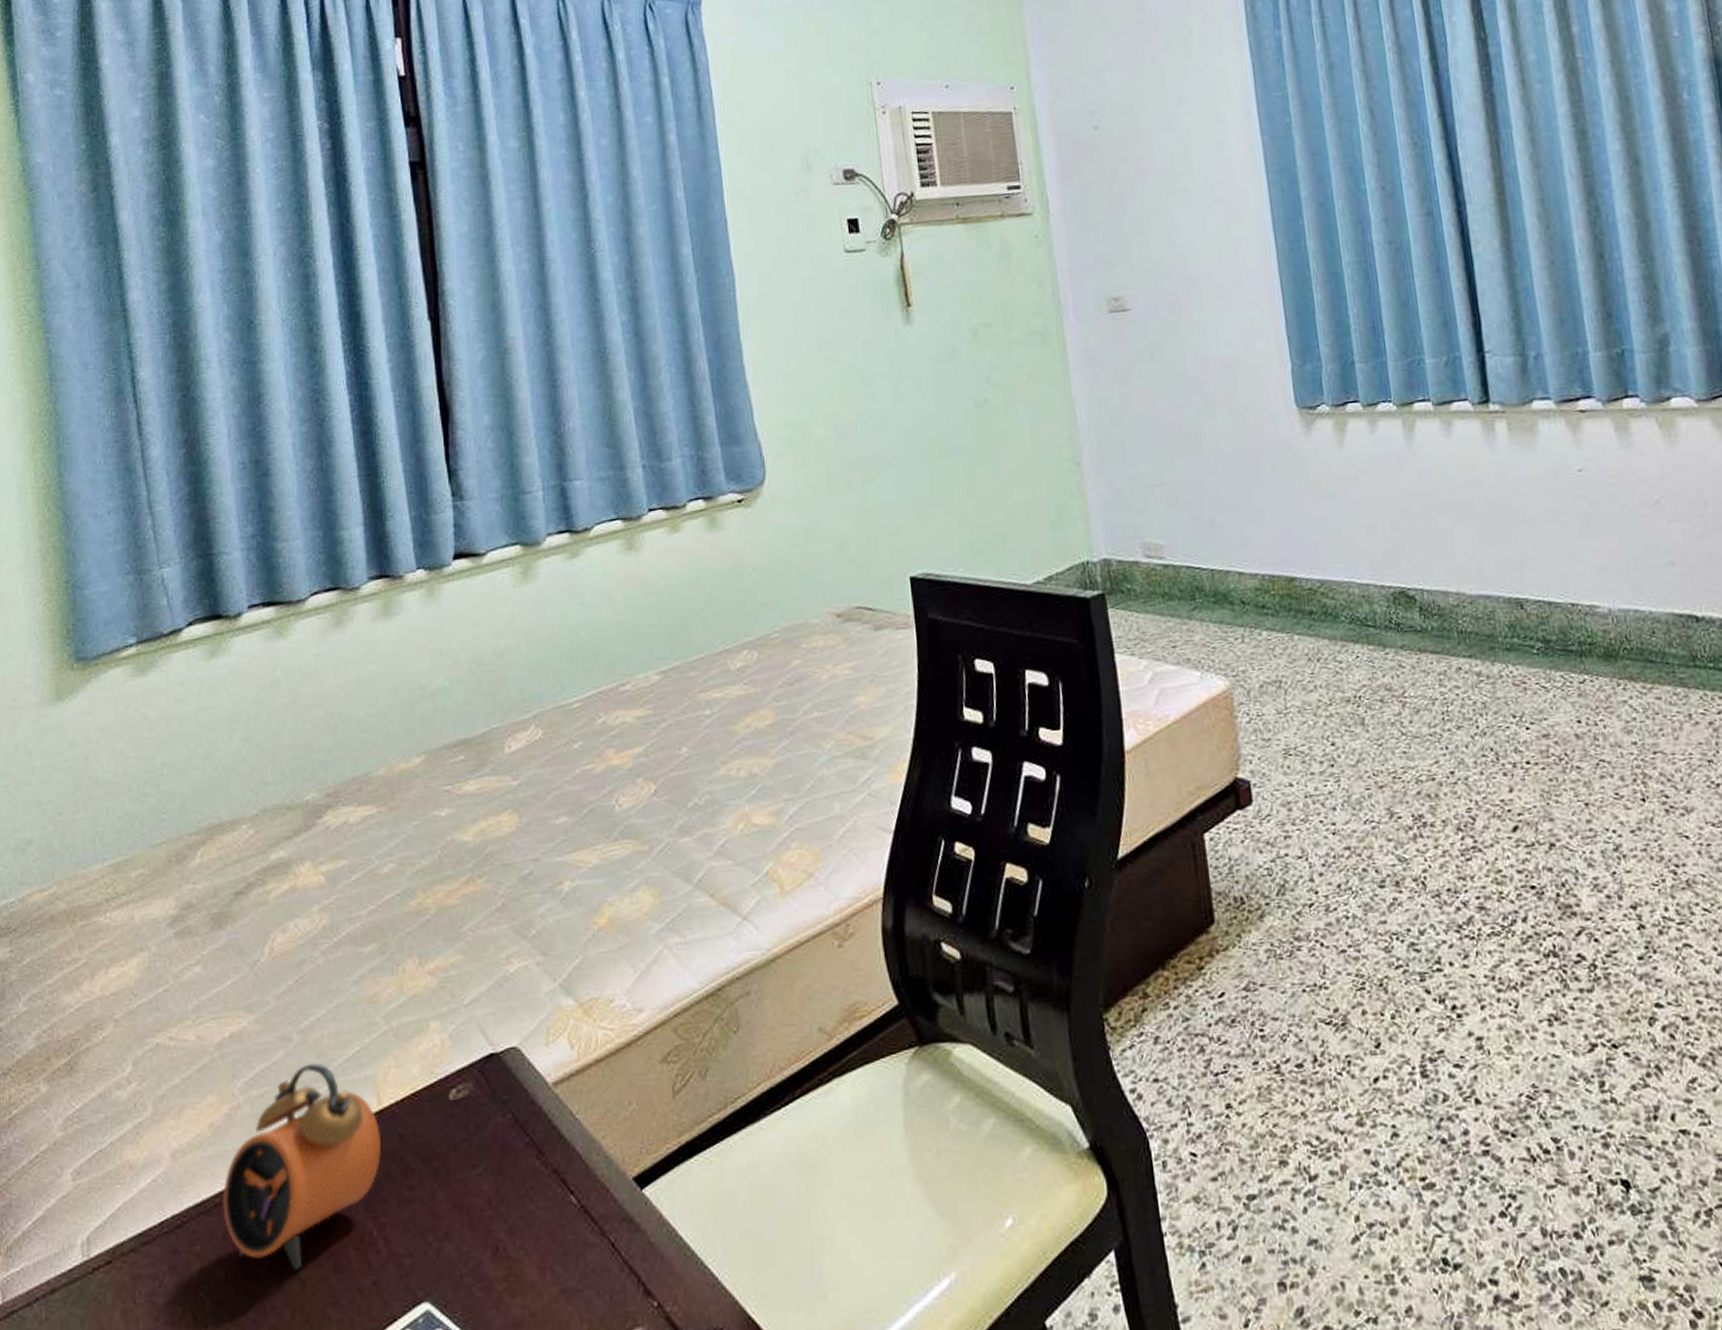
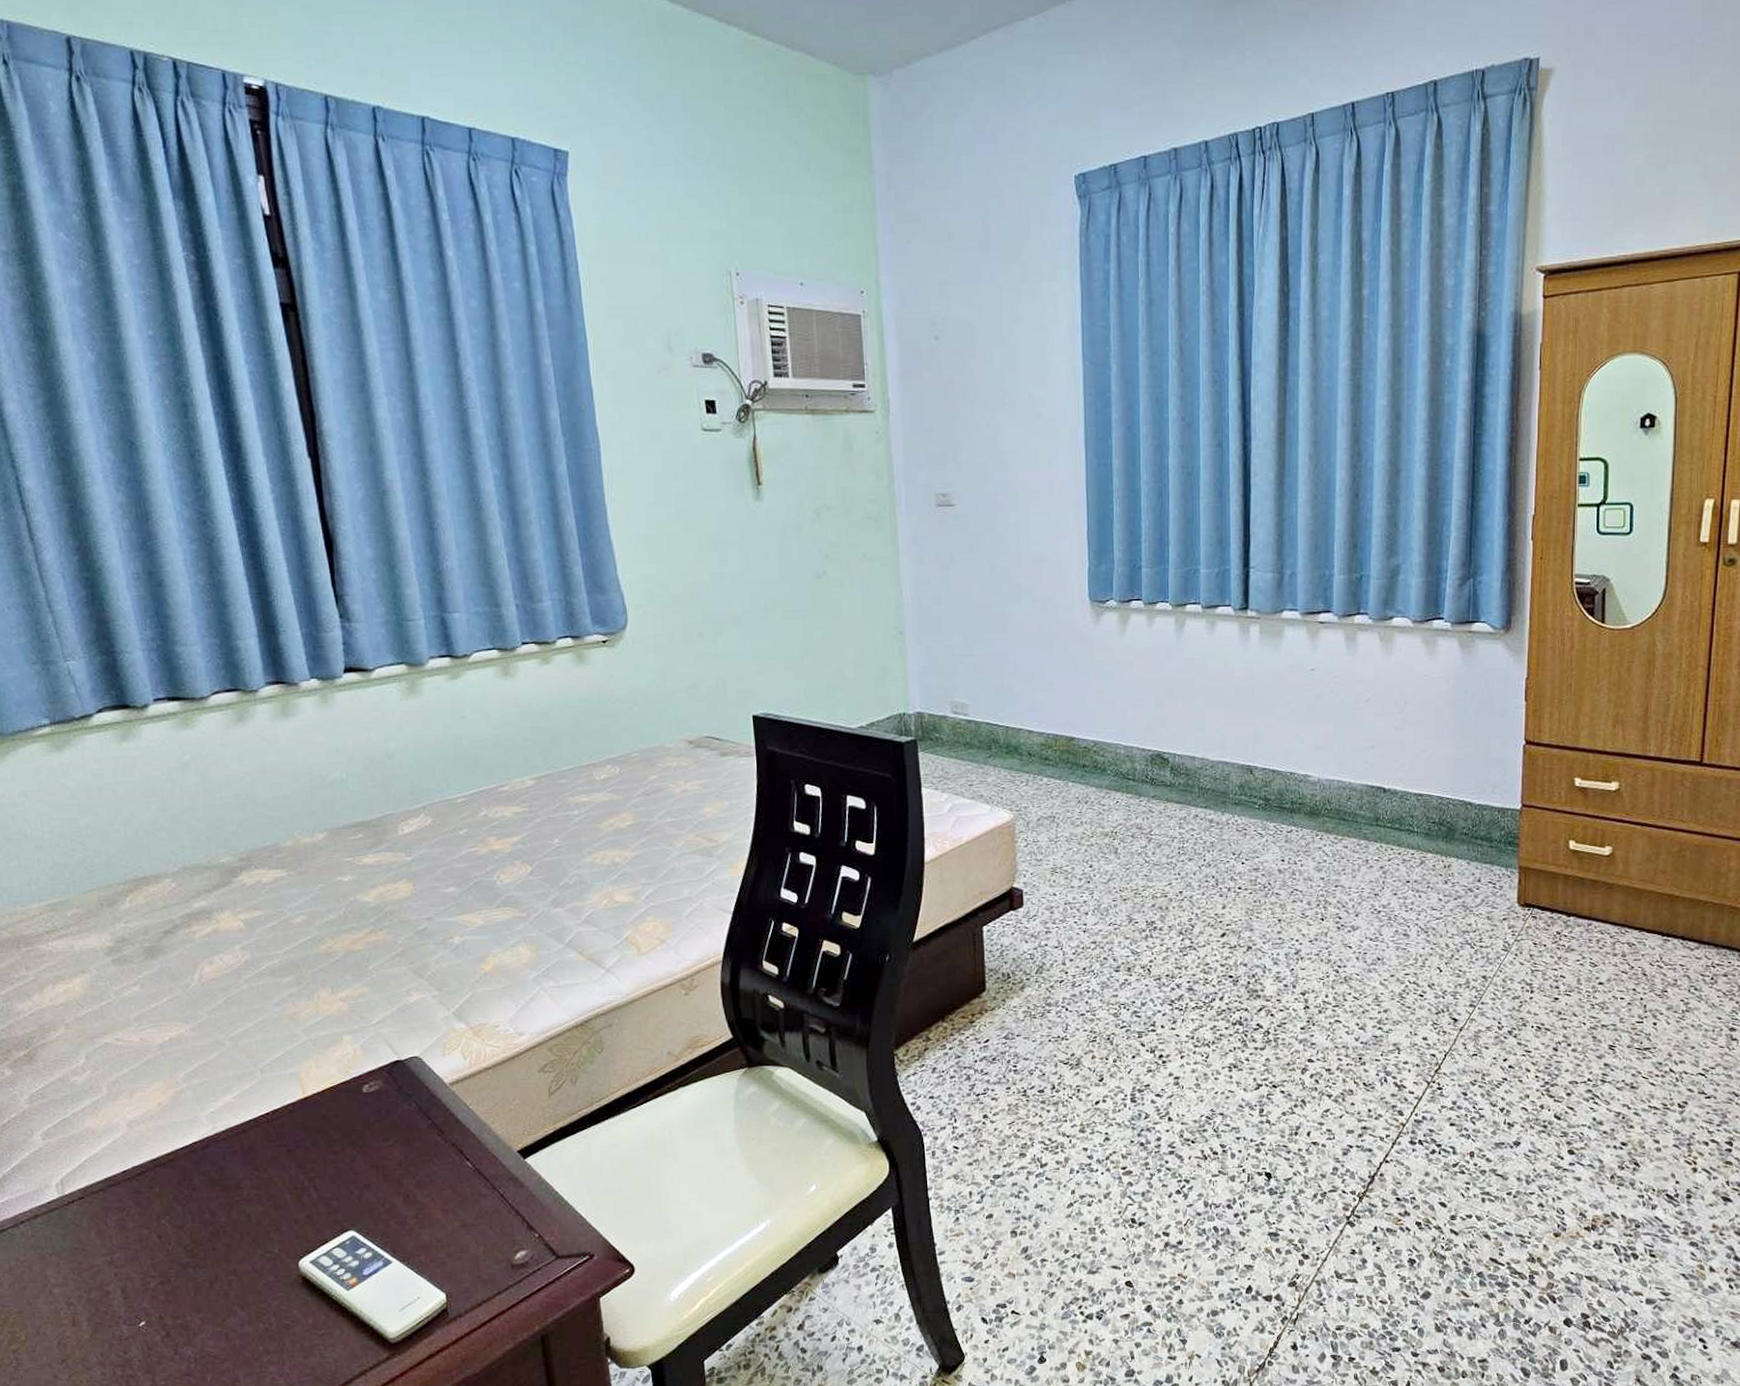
alarm clock: present [223,1062,381,1271] -> none [174,1061,308,1207]

